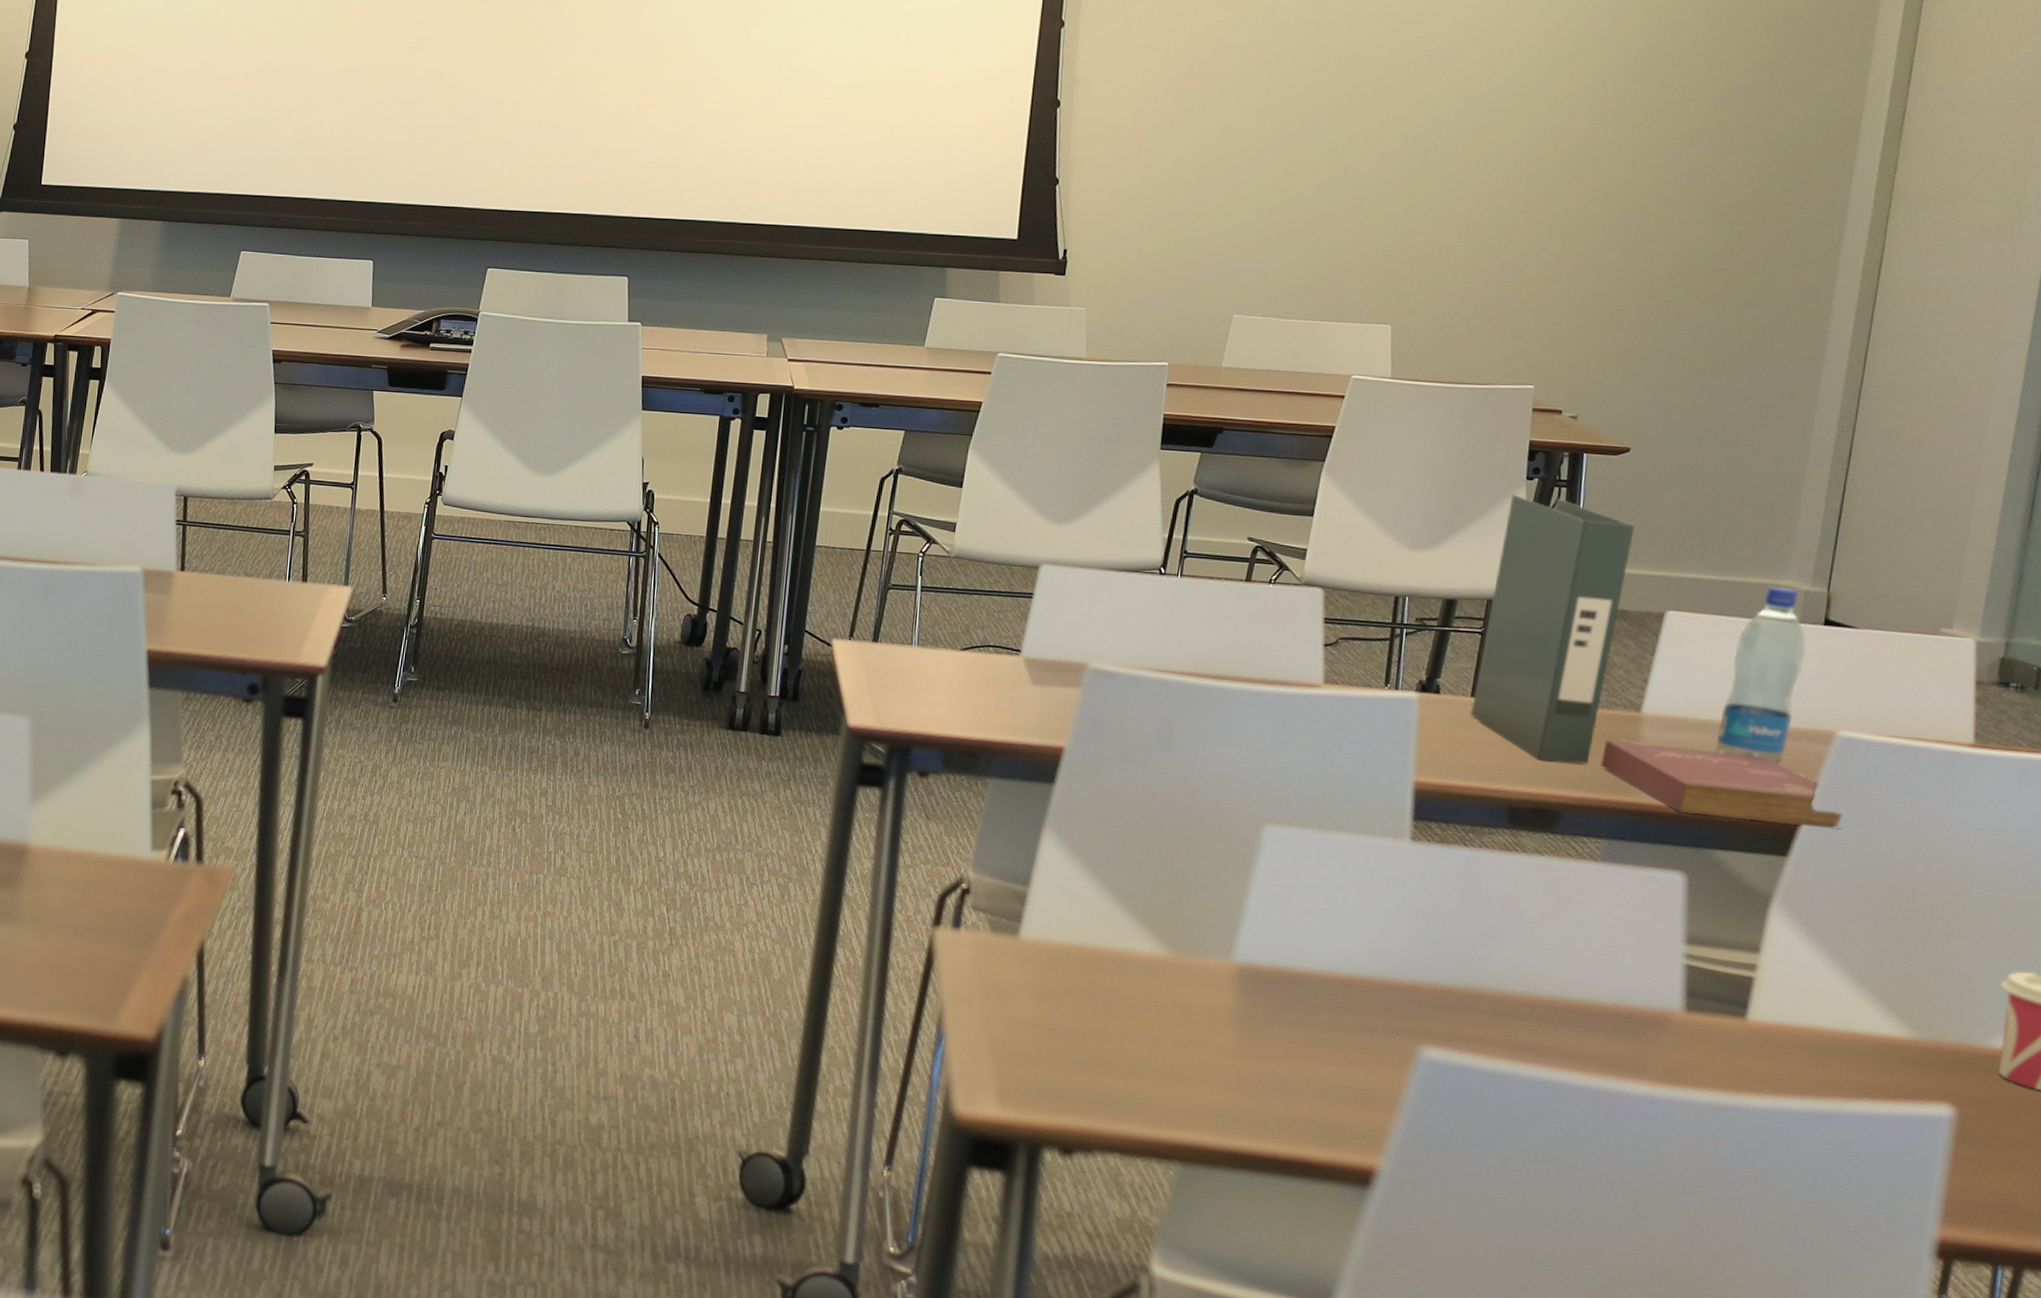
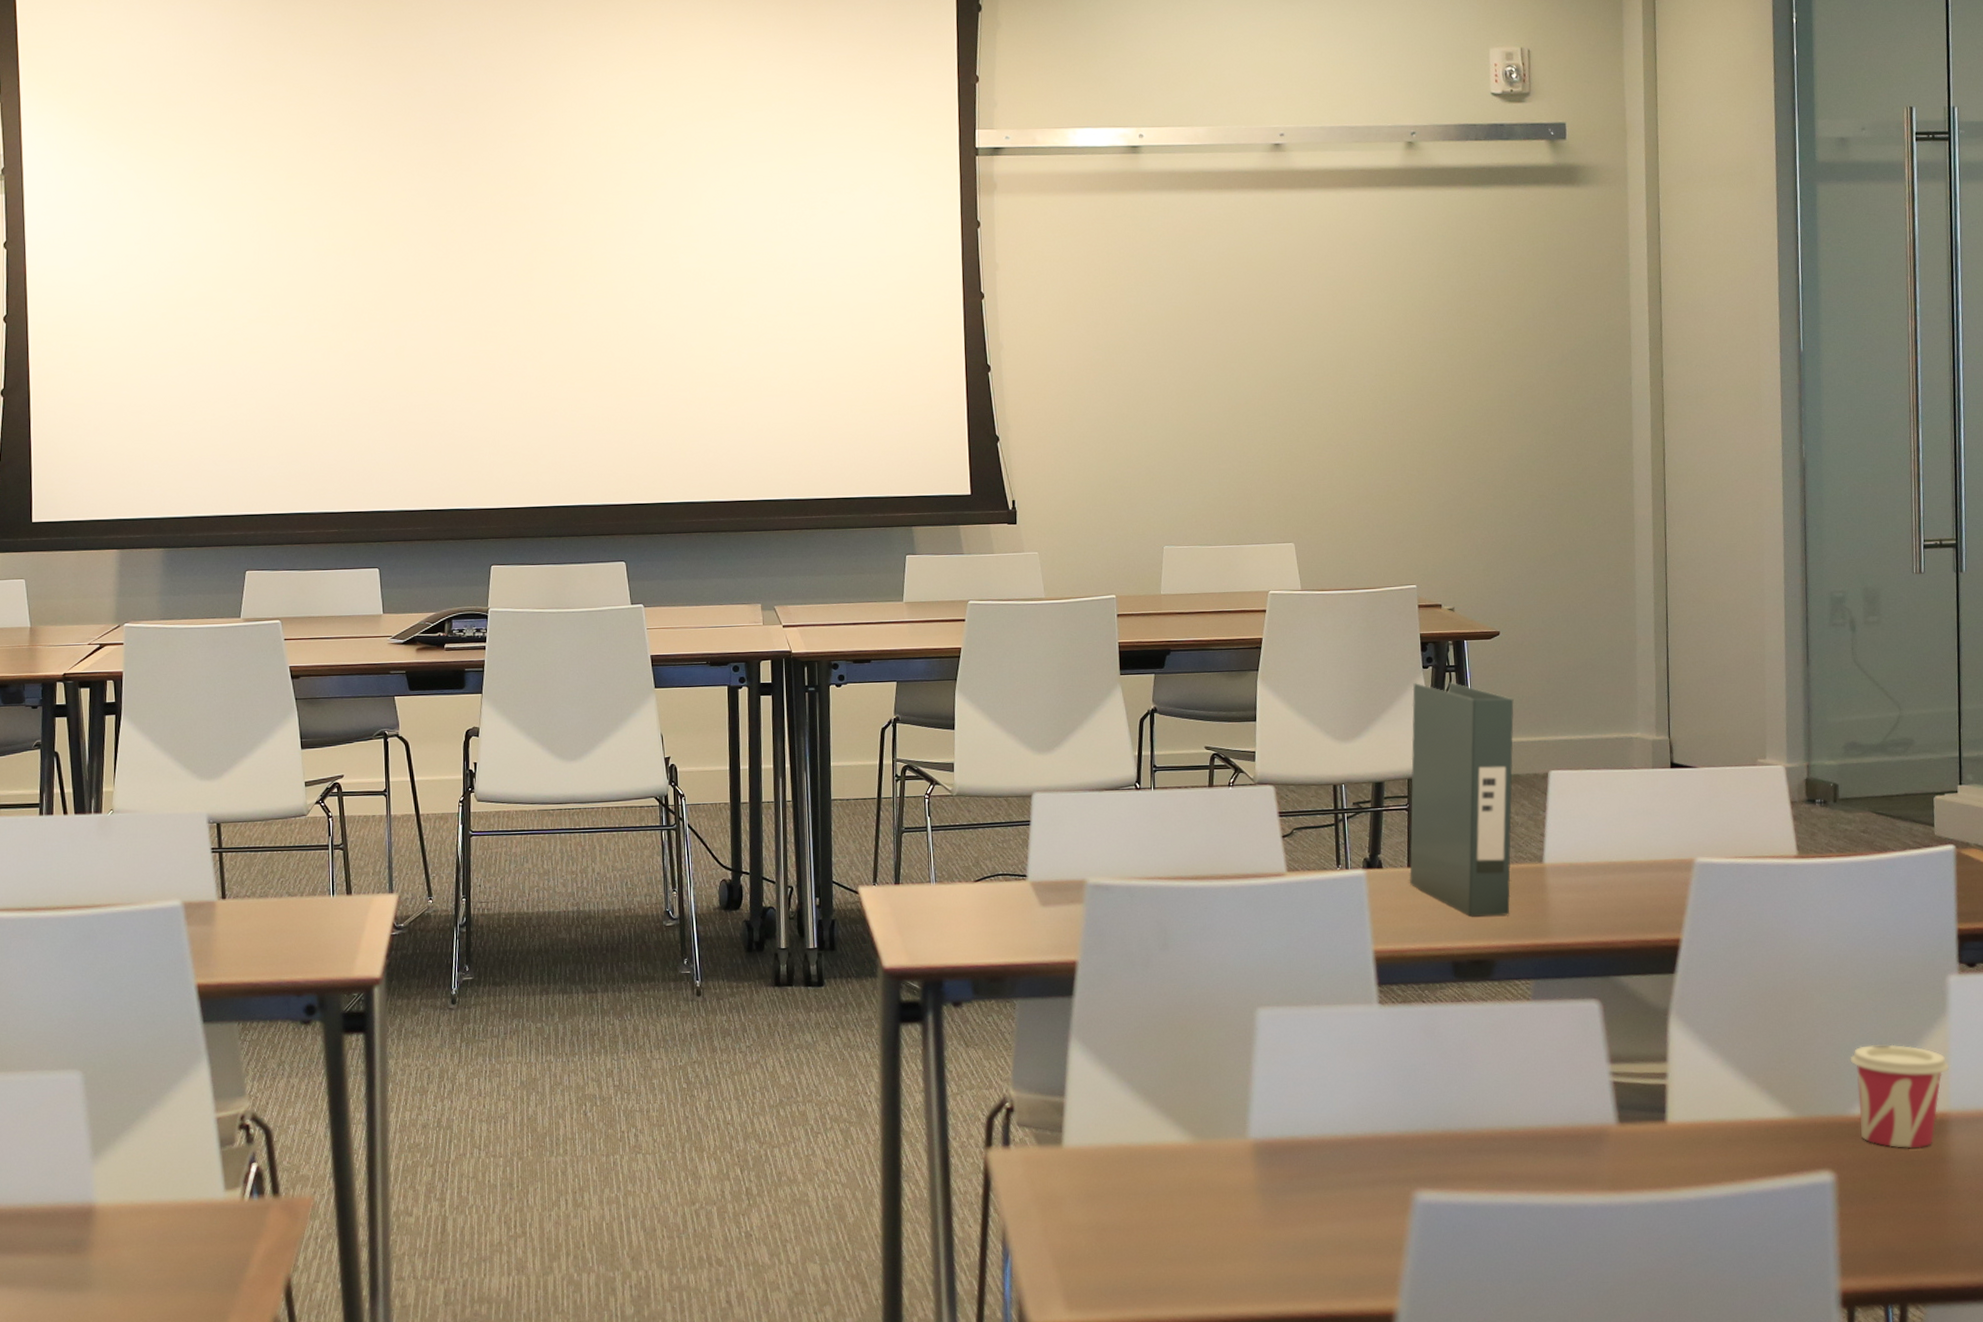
book: present [1599,740,1843,830] -> none [1518,888,1712,948]
bottle: present [1715,586,1807,765] -> none [1605,739,1661,894]

